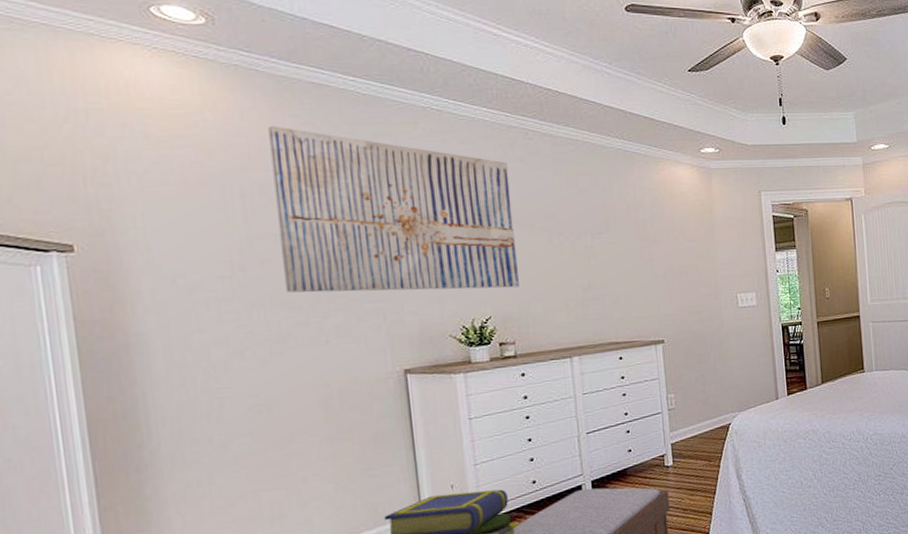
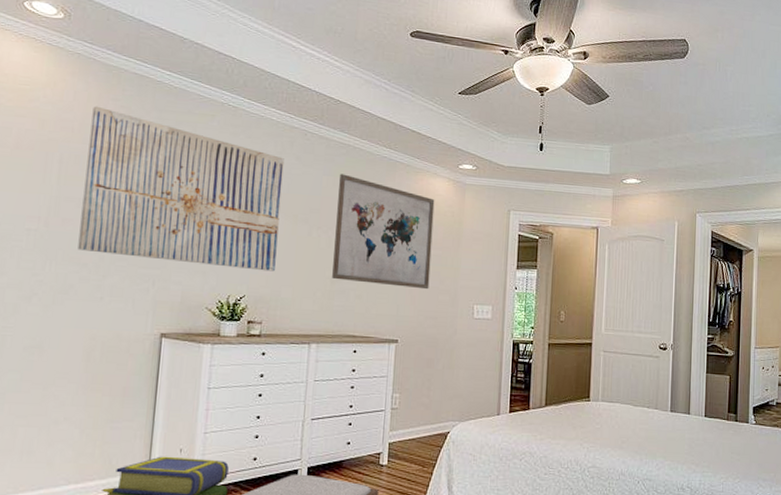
wall art: none [573,172,688,287] -> present [332,173,435,290]

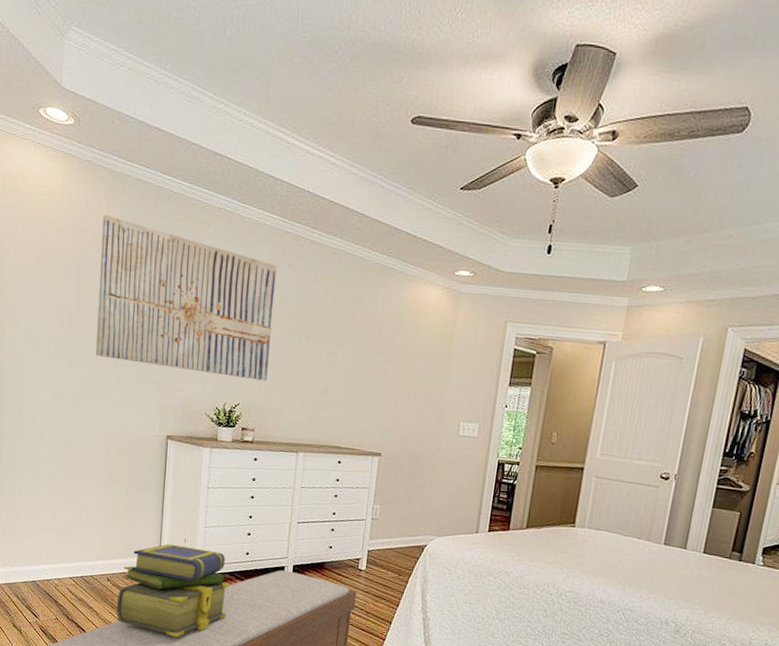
wall art: present [332,173,435,290] -> none [320,281,427,404]

